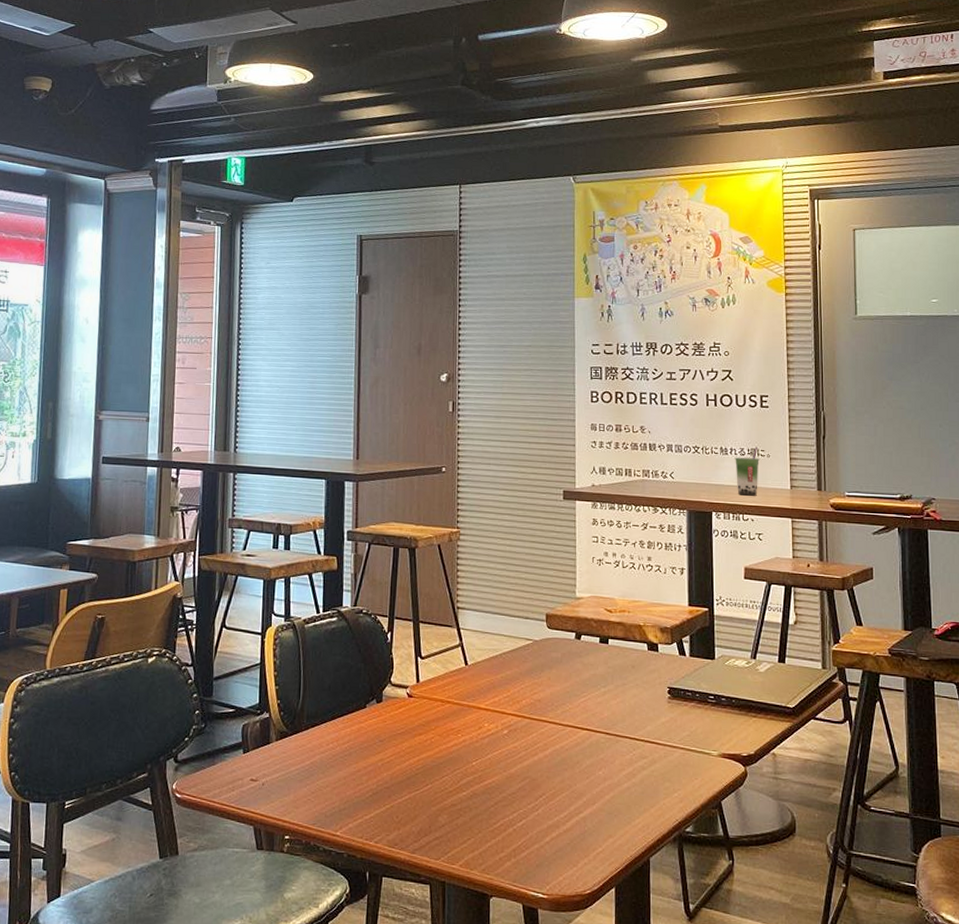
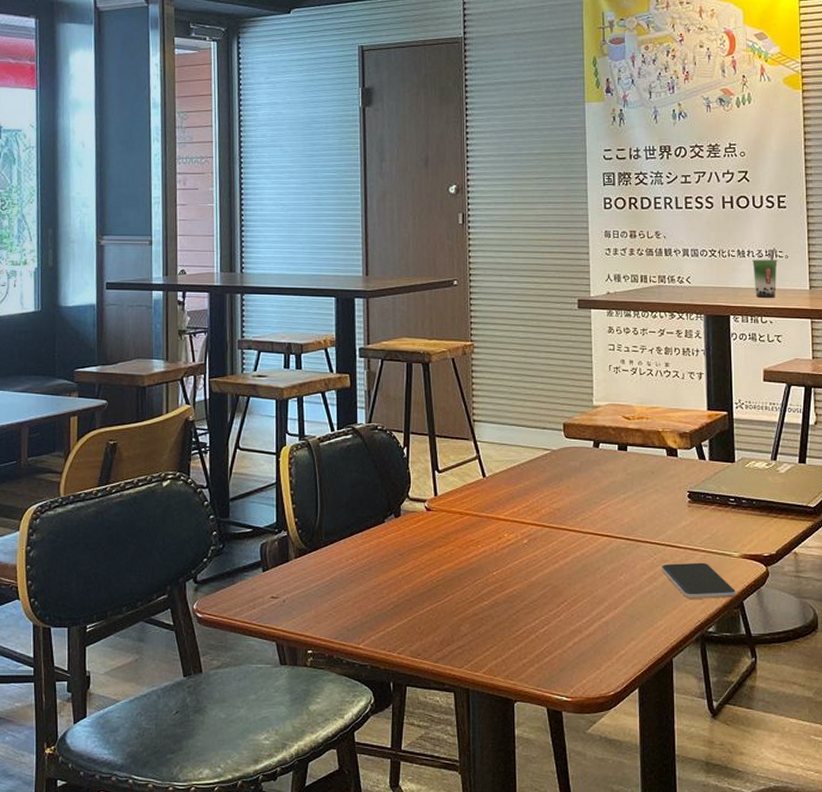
smartphone: none [640,760,714,798] -> present [661,562,736,599]

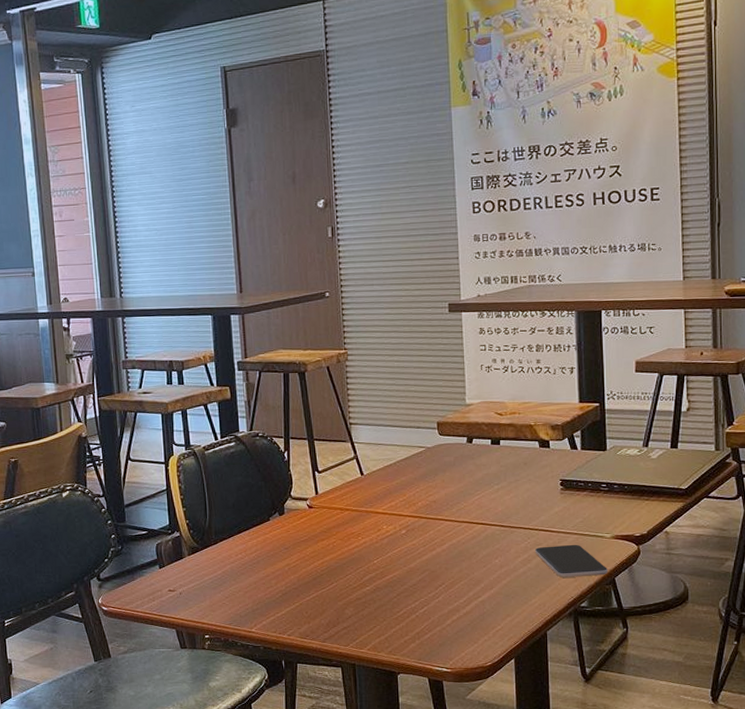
beverage cup: present [751,248,778,298] -> none [623,241,650,291]

